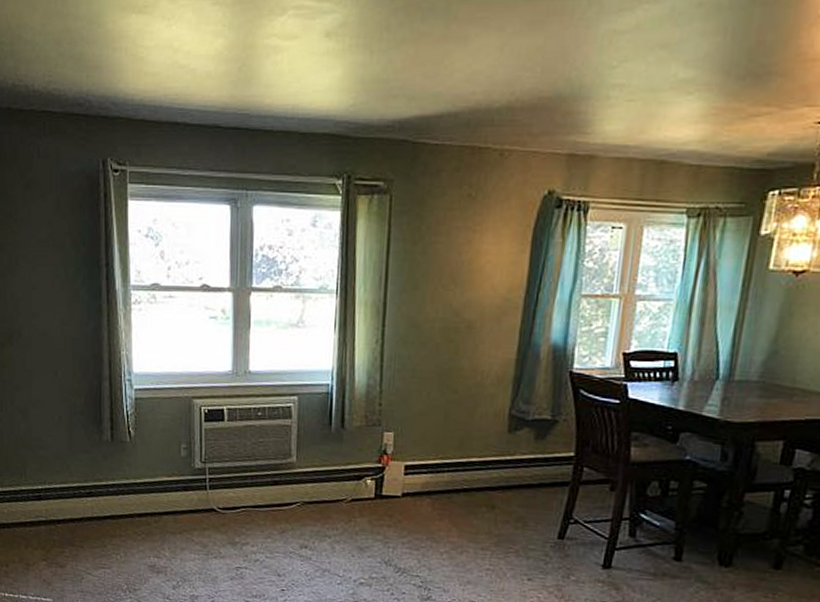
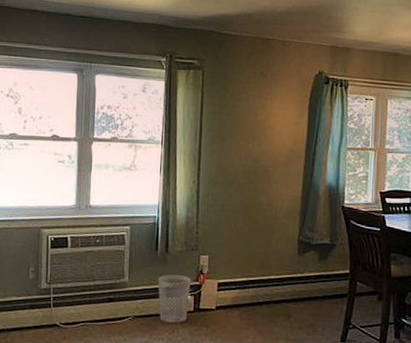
wastebasket: none [331,454,372,512] -> present [157,274,191,323]

